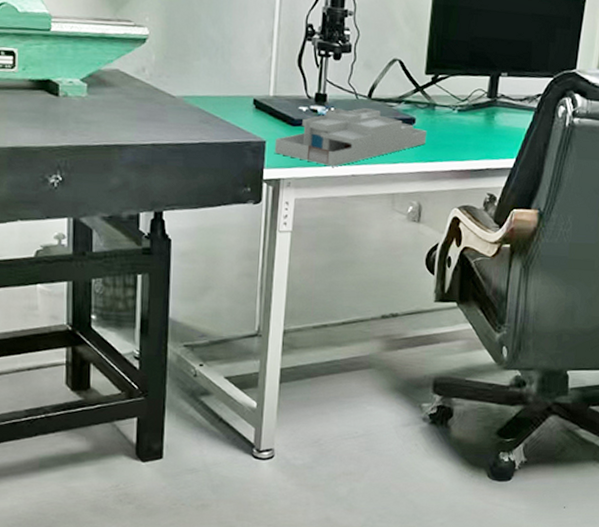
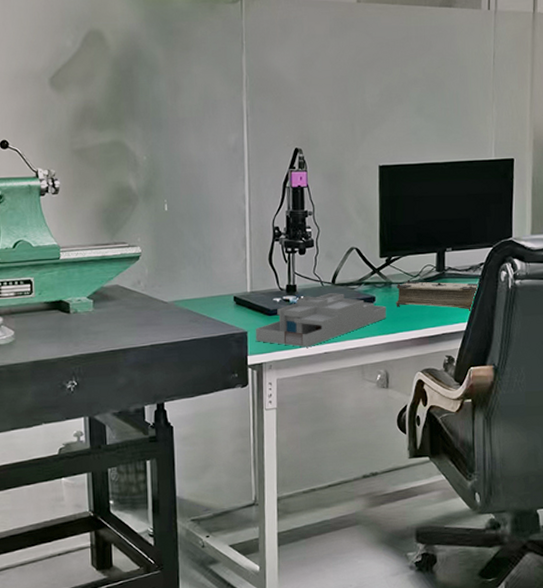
book: none [438,103,535,147] -> present [396,279,481,311]

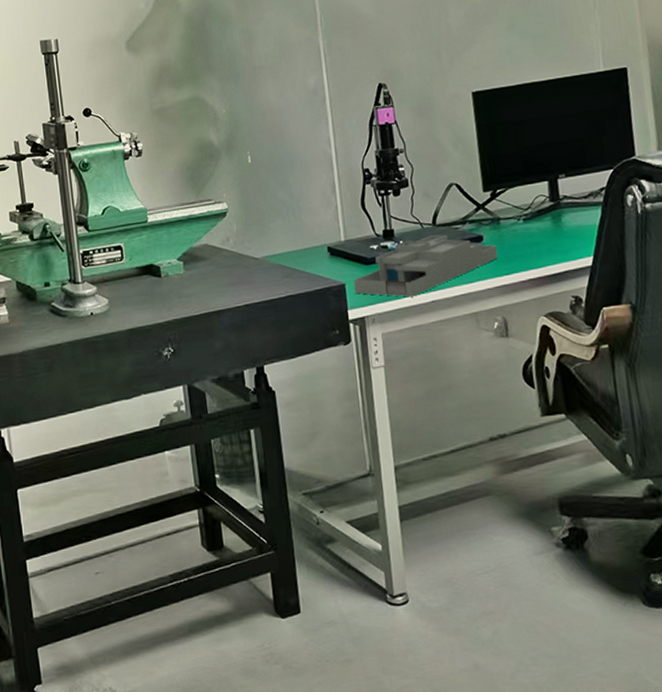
book: present [396,279,481,311] -> none [505,208,604,245]

